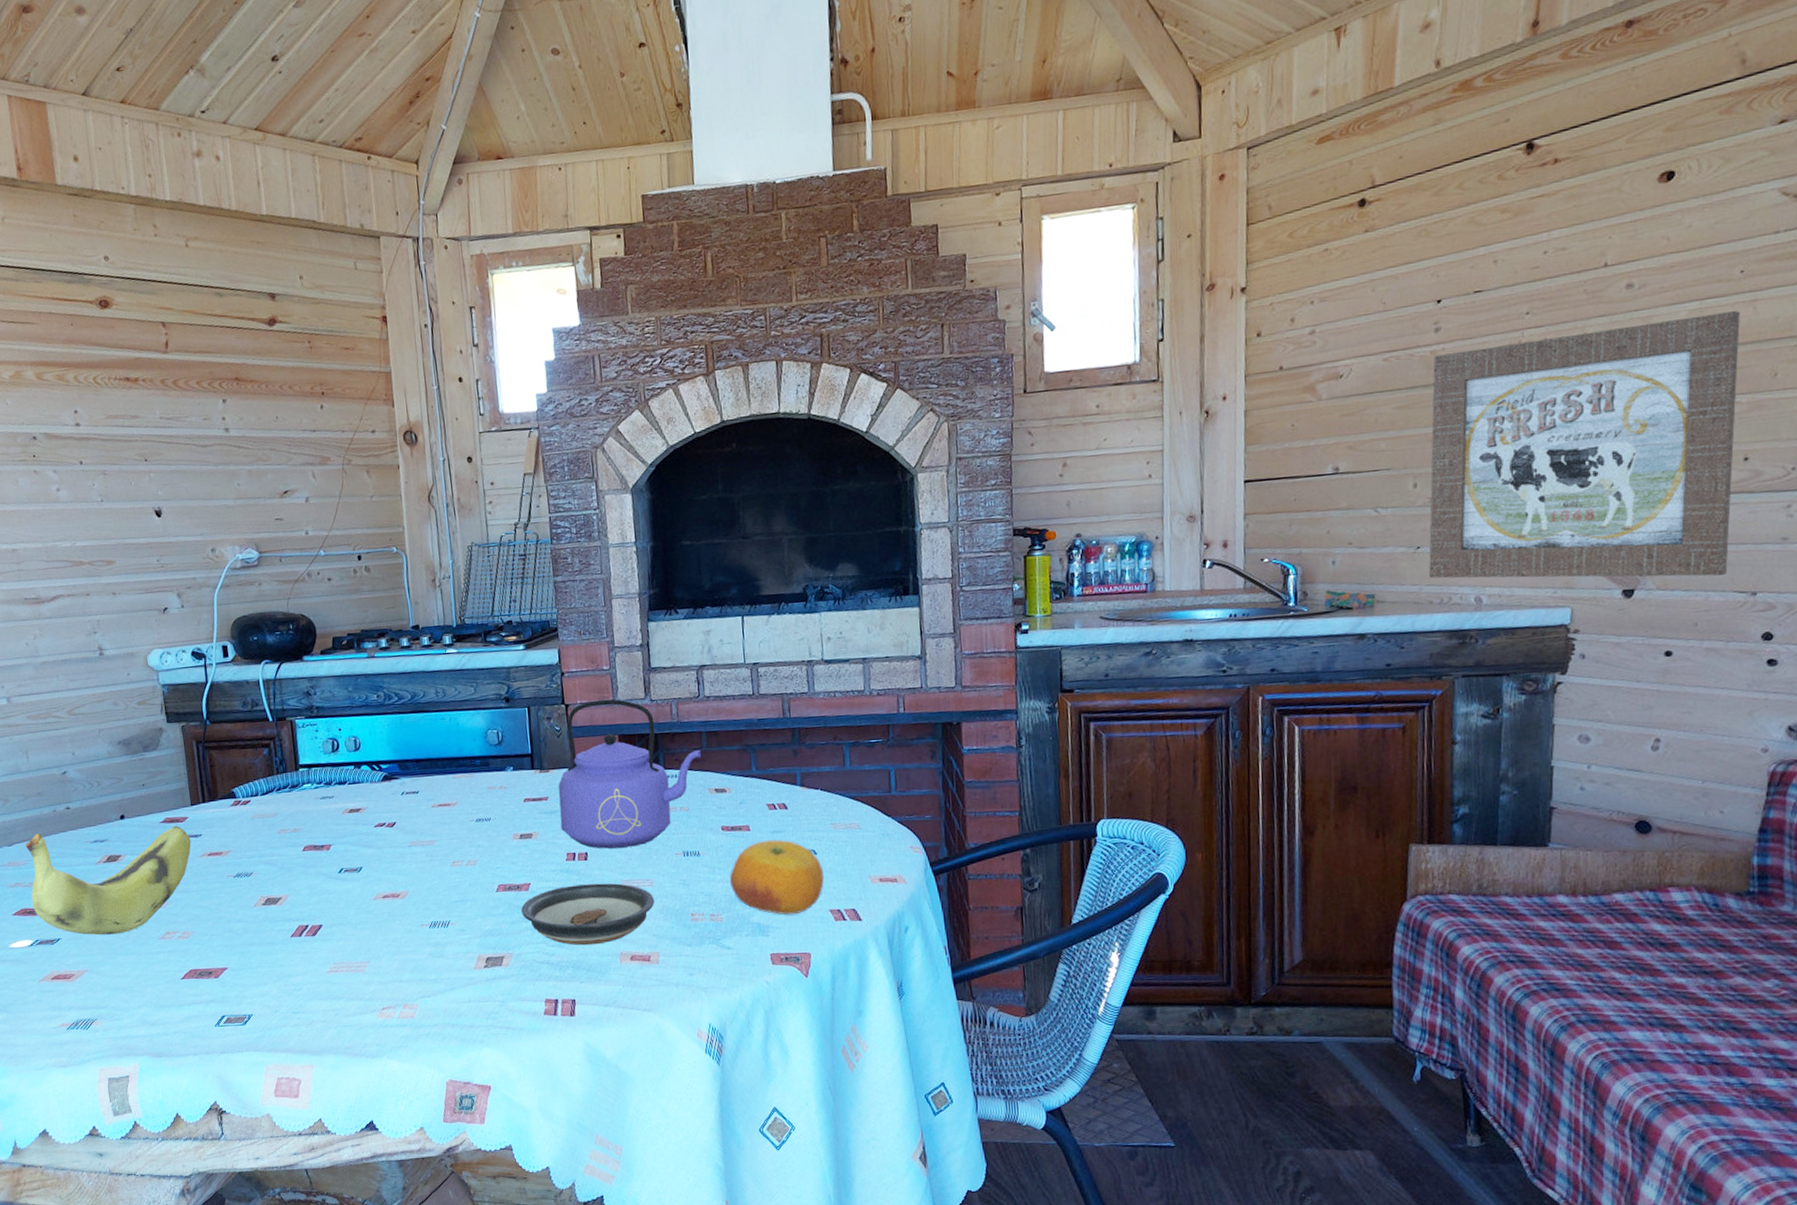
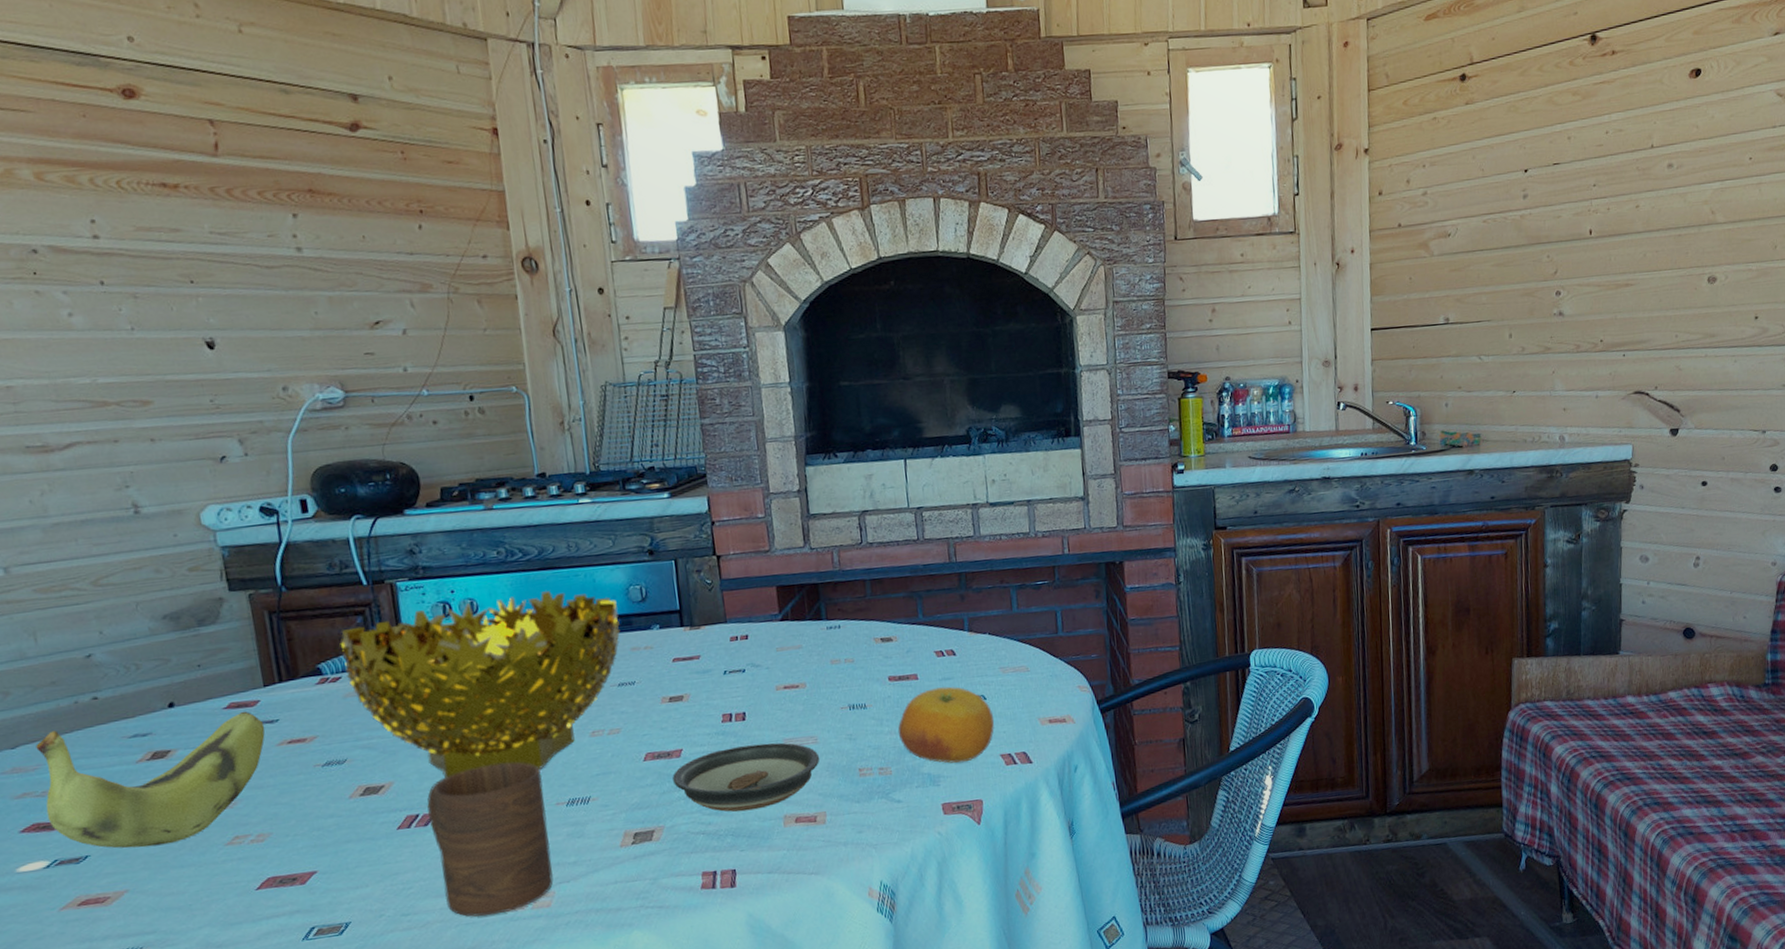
decorative bowl: none [250,732,479,895] -> present [340,591,621,778]
cup: none [315,884,417,1021] -> present [427,762,554,917]
kettle: present [558,698,702,849] -> none [711,548,866,708]
wall art: present [1429,311,1740,579] -> none [1522,192,1750,420]

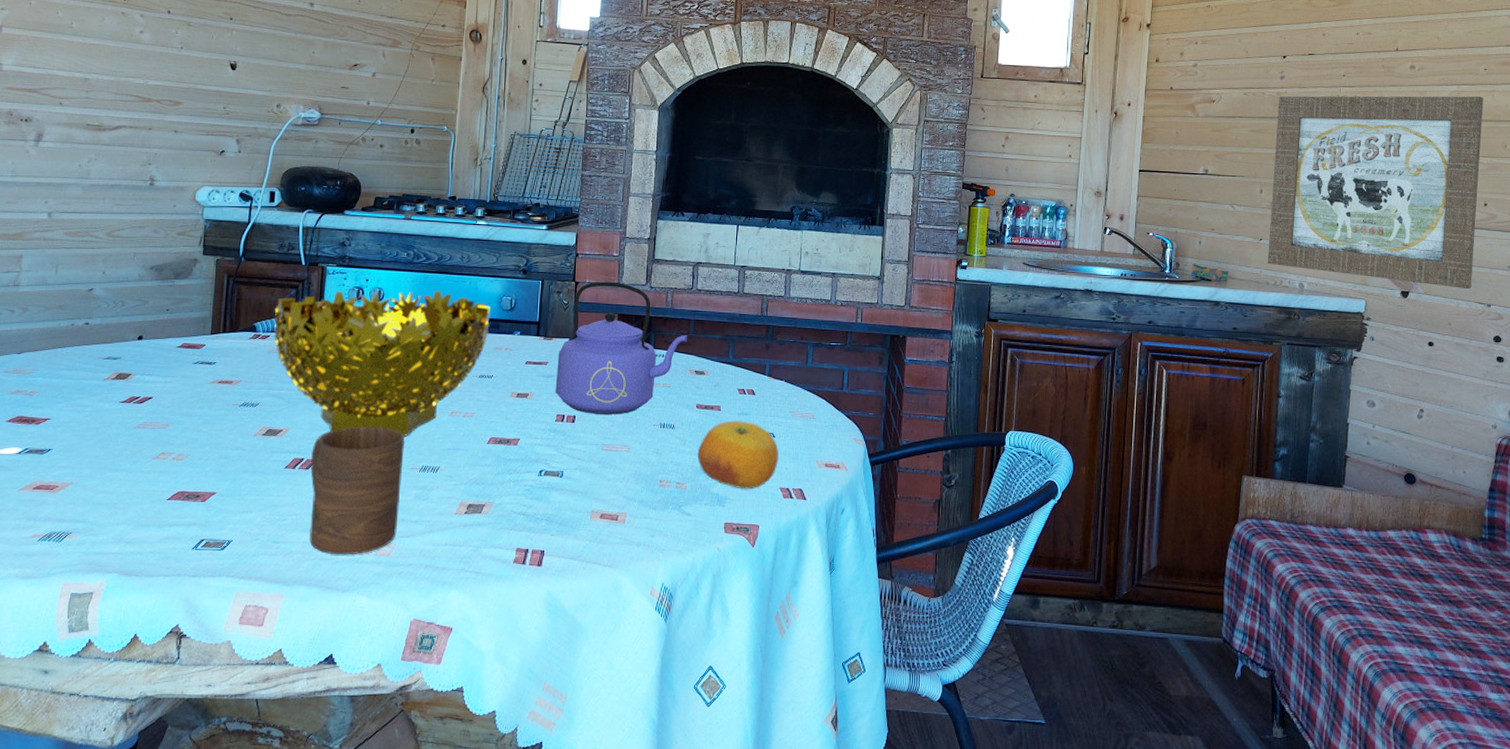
banana: present [36,711,266,849] -> none [29,344,204,450]
saucer: present [672,742,820,812] -> none [507,444,630,501]
kettle: none [711,548,866,708] -> present [555,281,688,415]
wall art: none [1522,192,1750,420] -> present [1268,96,1483,290]

